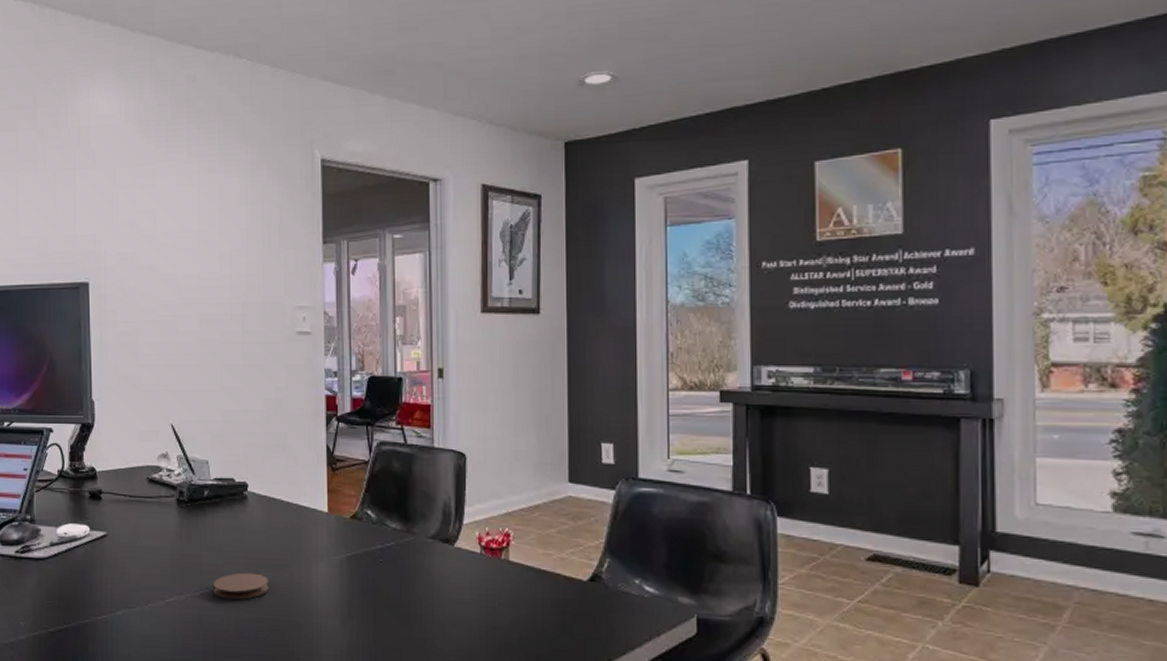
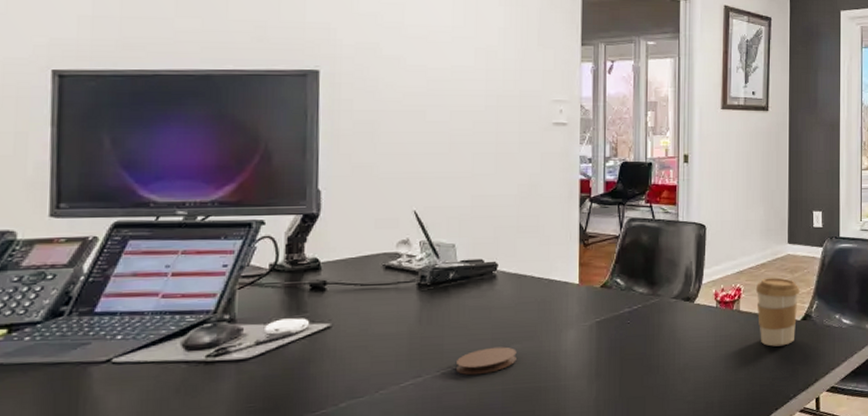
coffee cup: none [528,523,585,611] -> present [755,277,800,347]

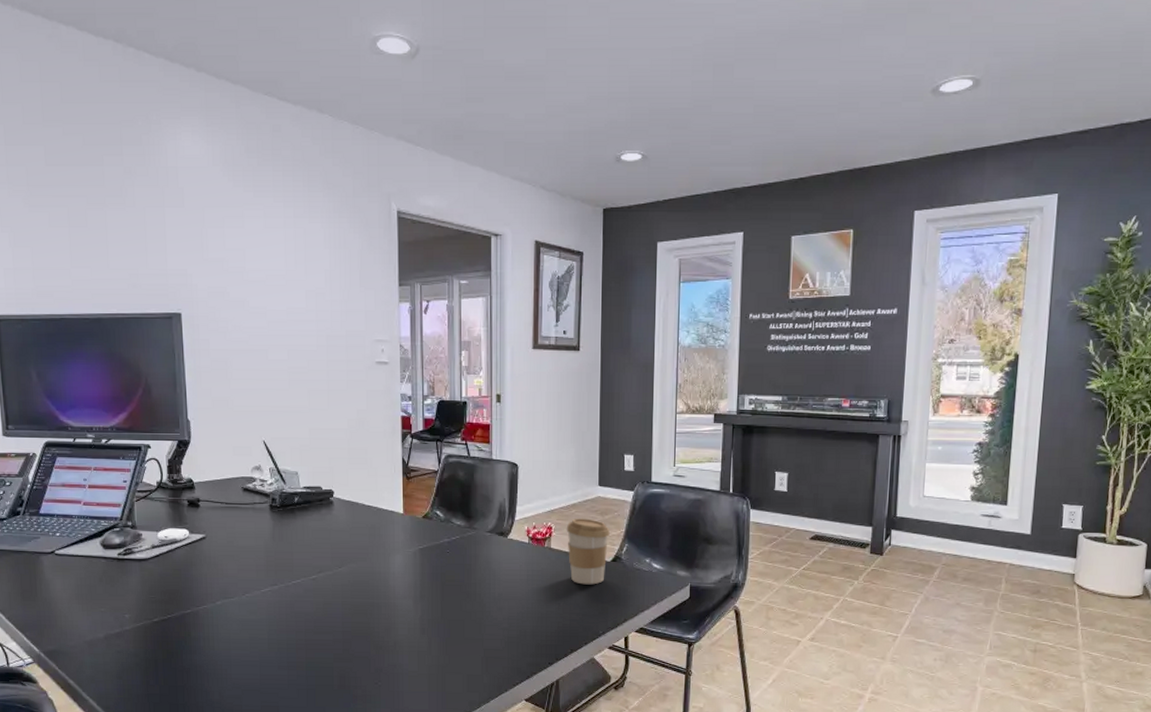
coaster: present [457,346,517,375] -> none [304,565,353,588]

